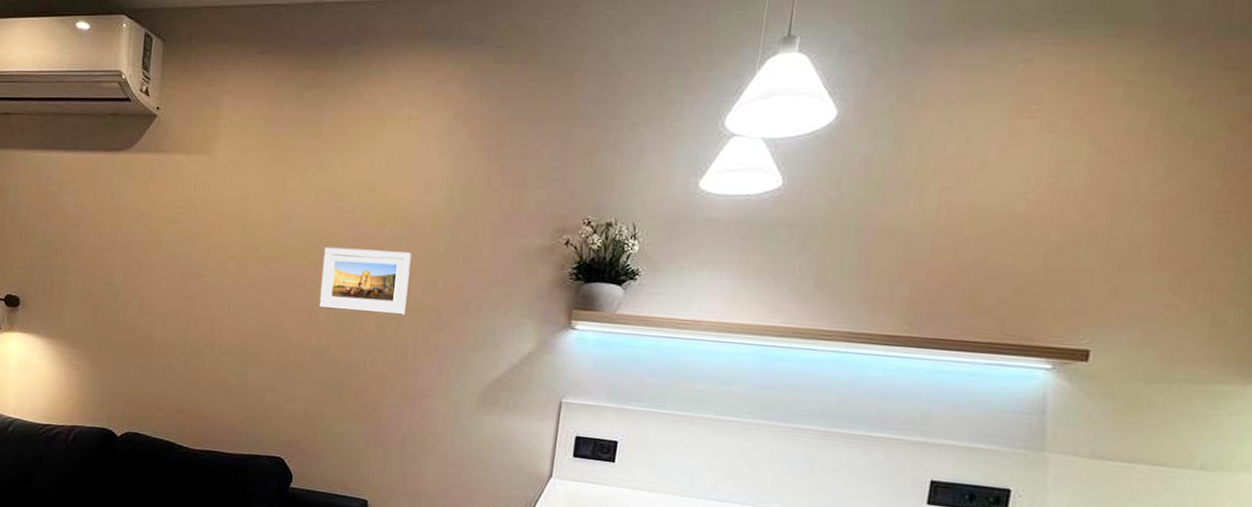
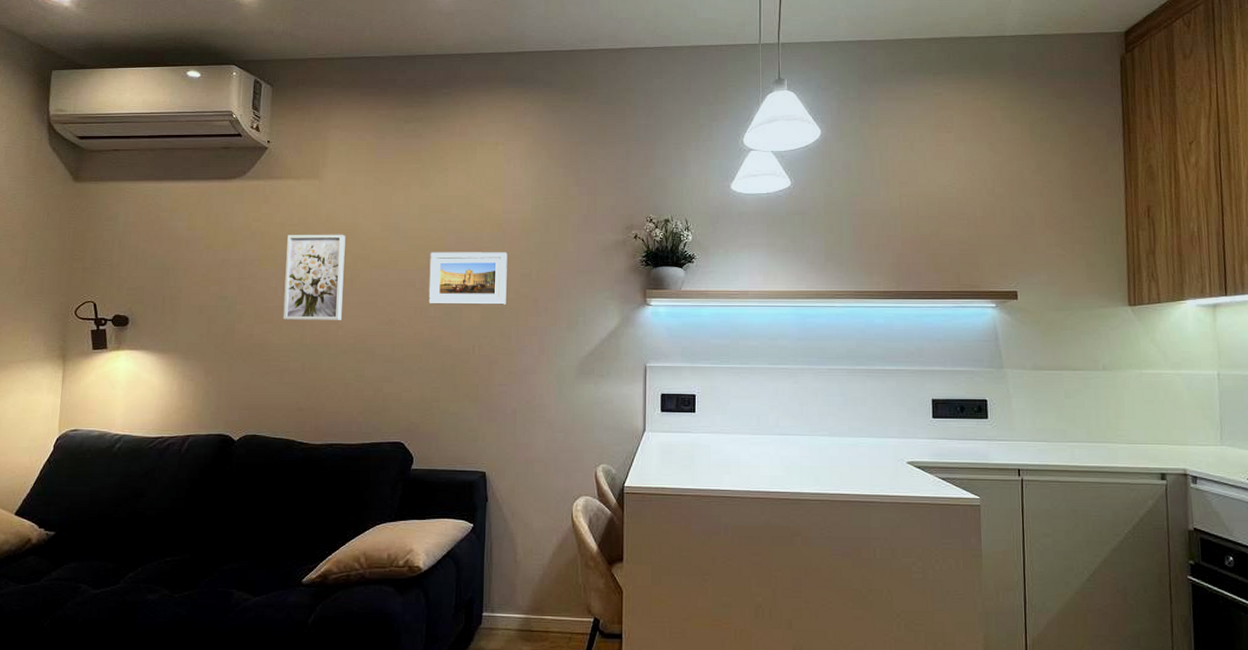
wall art: none [167,218,235,318] -> present [283,234,346,320]

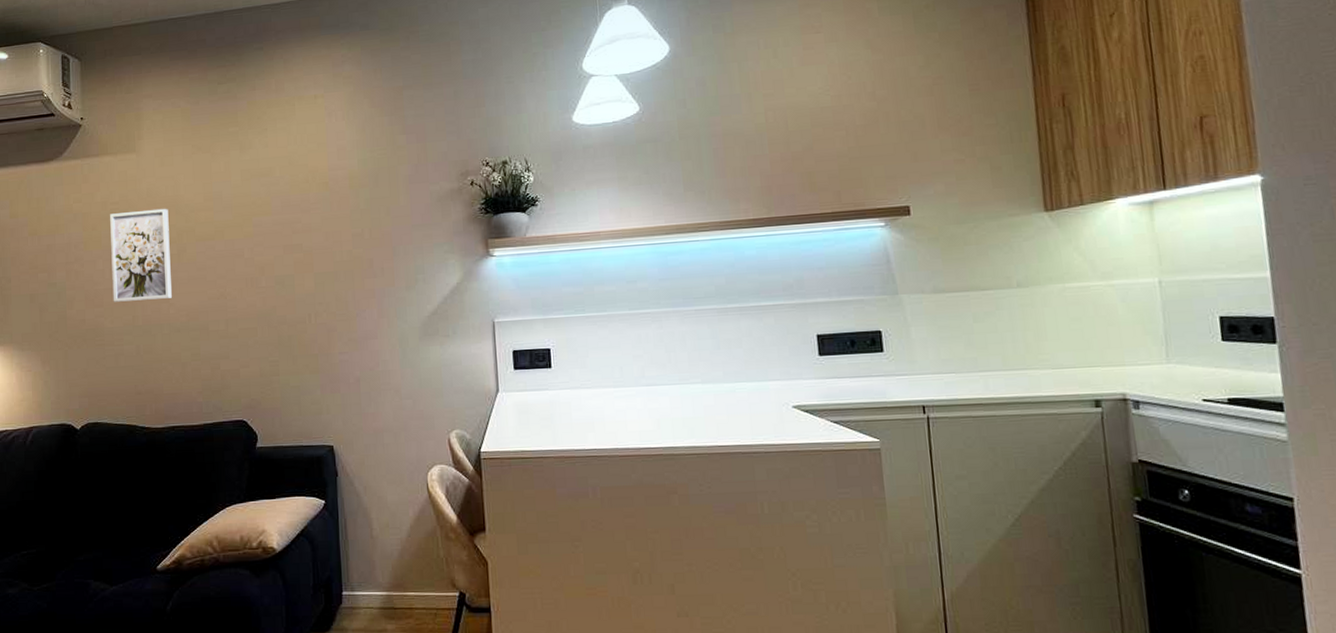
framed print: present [428,252,508,305] -> none [256,212,340,274]

